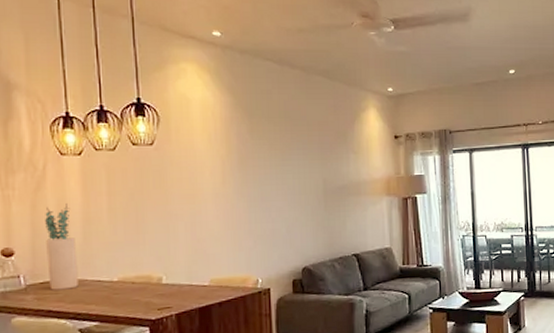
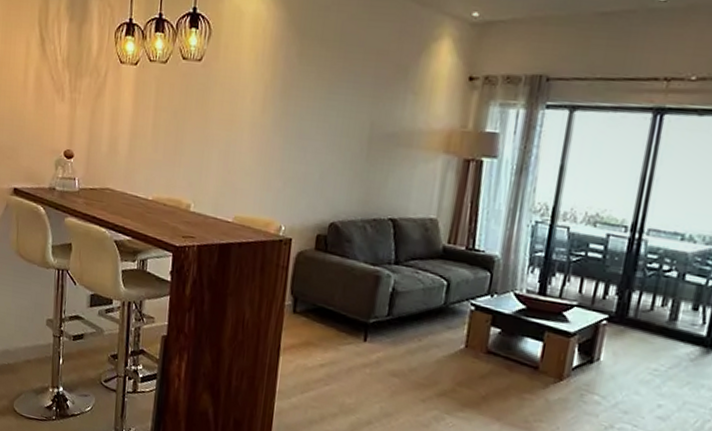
vase: present [45,203,79,292] -> none [97,113,122,200]

